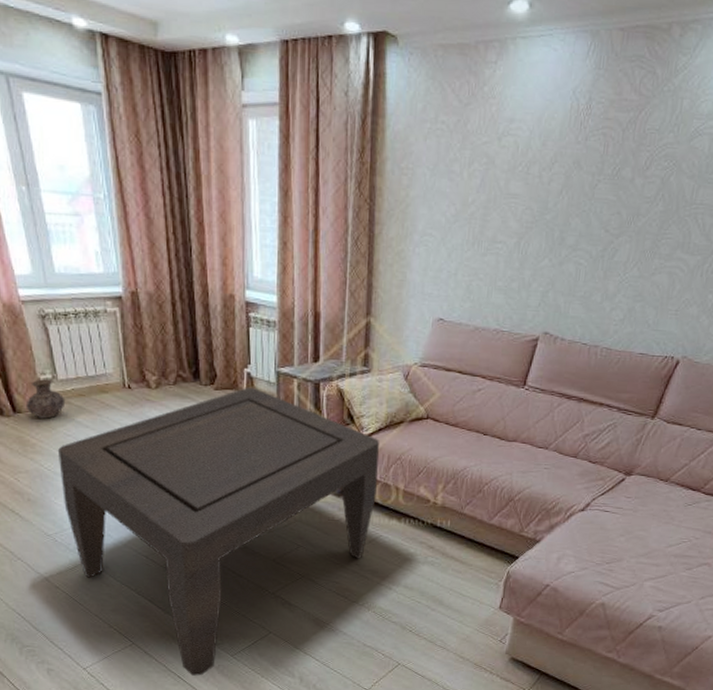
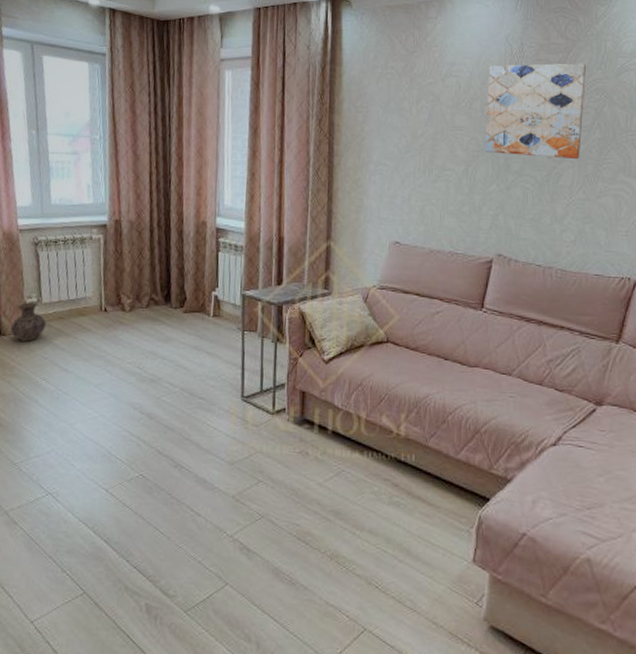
coffee table: present [57,387,379,676] -> none [33,309,340,636]
wall art: none [538,123,658,233] -> present [484,63,586,159]

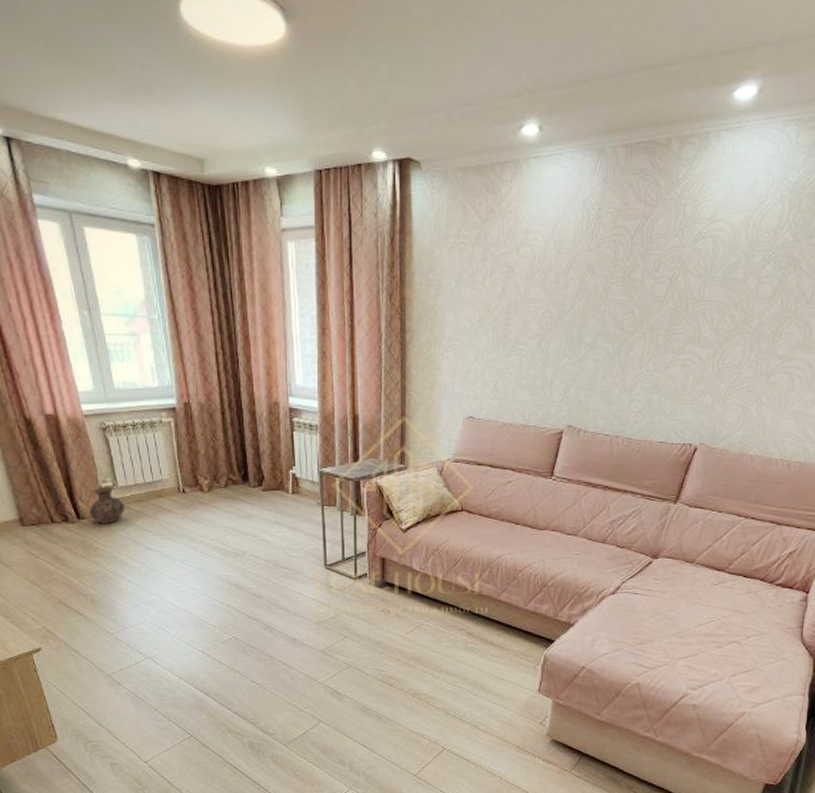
wall art: present [484,63,586,159] -> none [557,230,663,330]

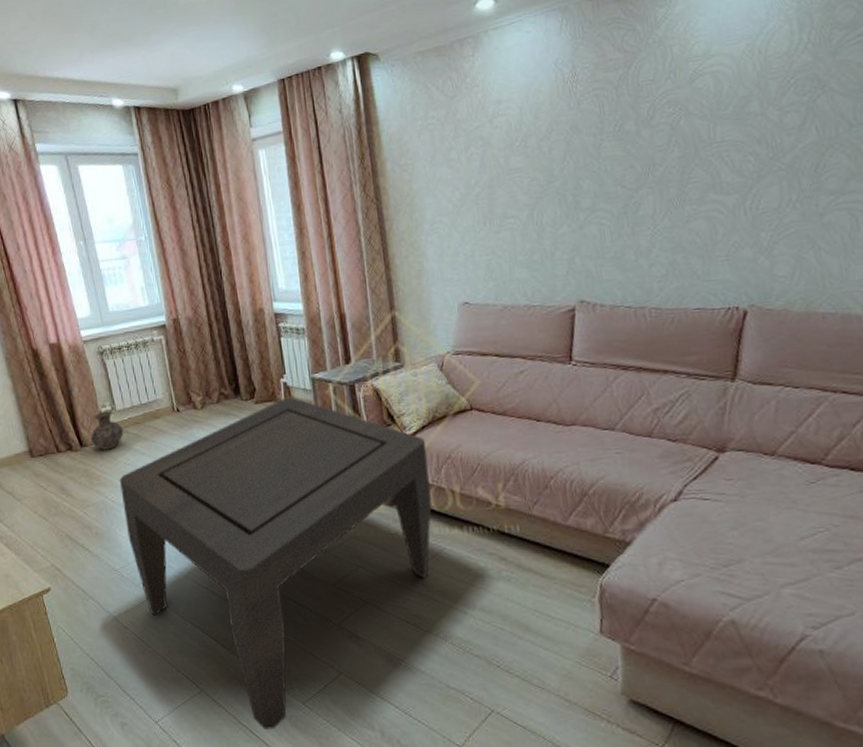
coffee table: none [118,487,417,766] -> present [119,396,432,730]

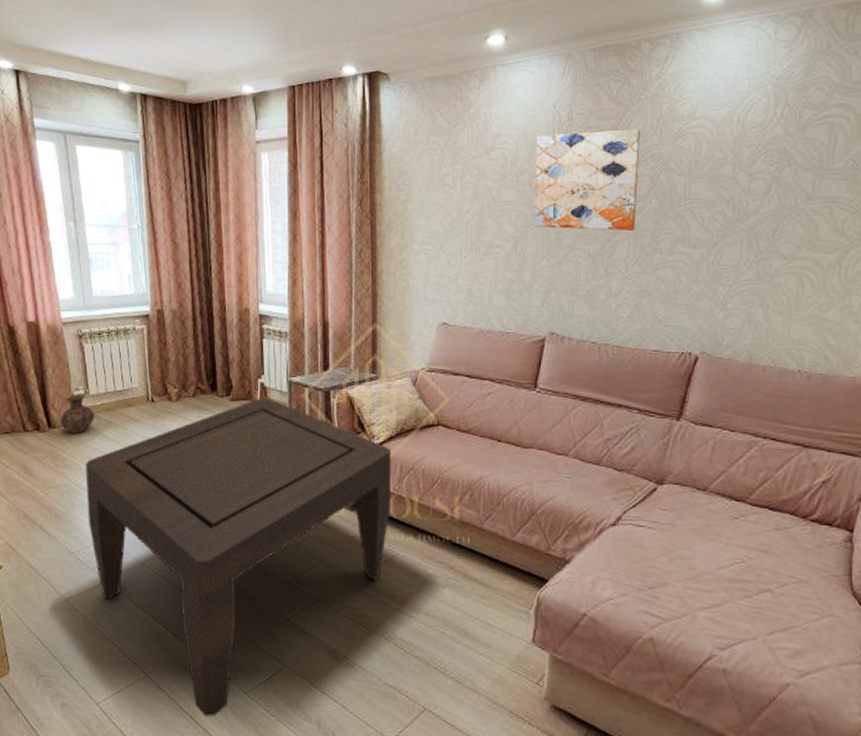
wall art: none [540,76,660,192] -> present [533,129,640,230]

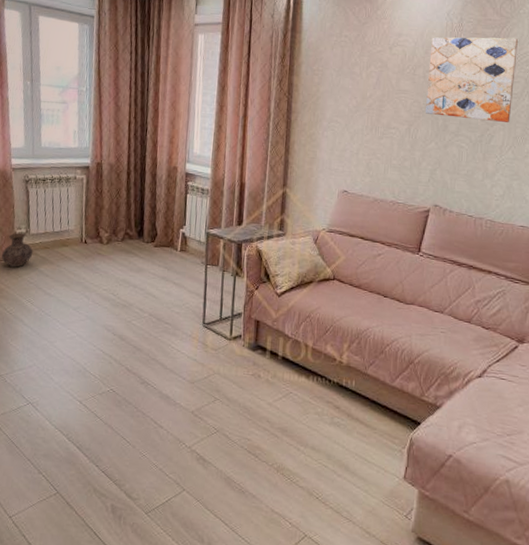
coffee table: present [85,397,391,717] -> none [18,245,291,534]

